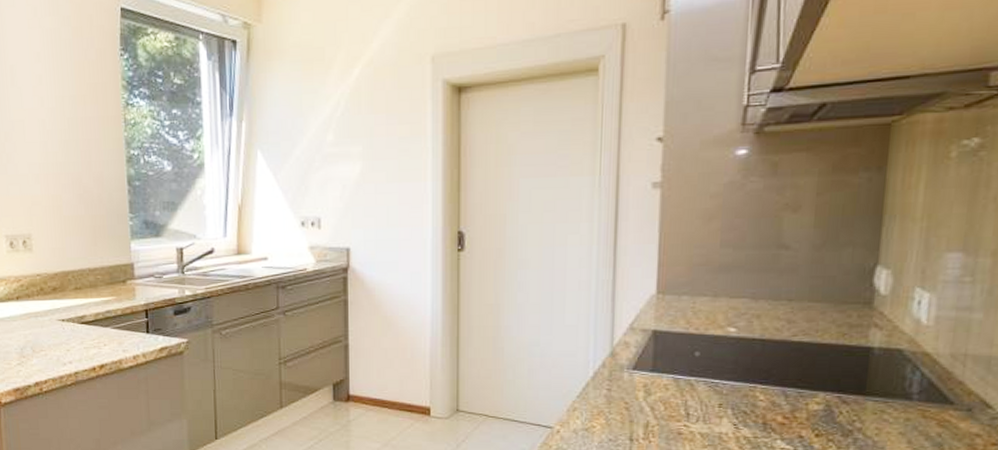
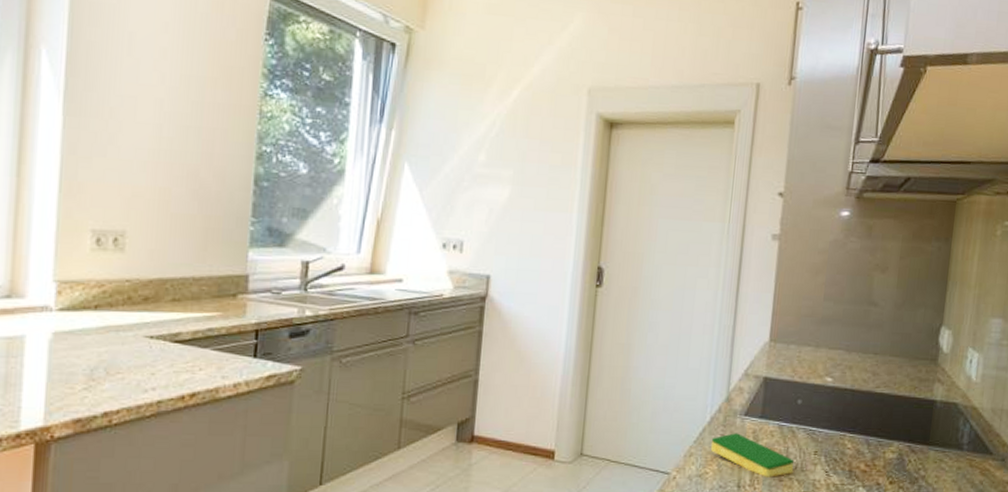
dish sponge: none [596,387,695,431] -> present [710,433,794,477]

